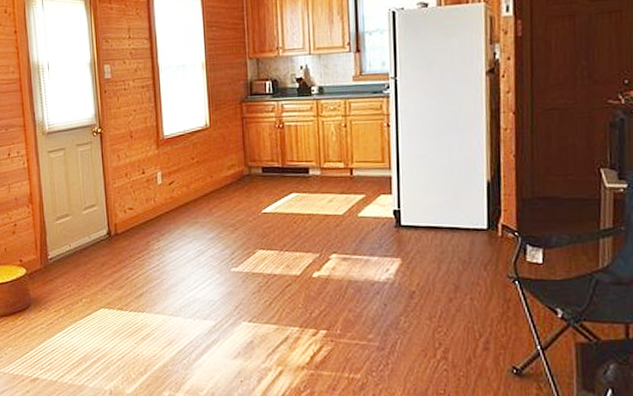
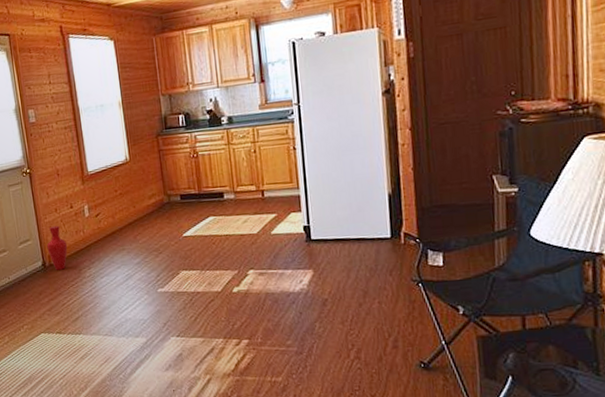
vase: none [113,192,136,240] -> present [47,225,68,270]

